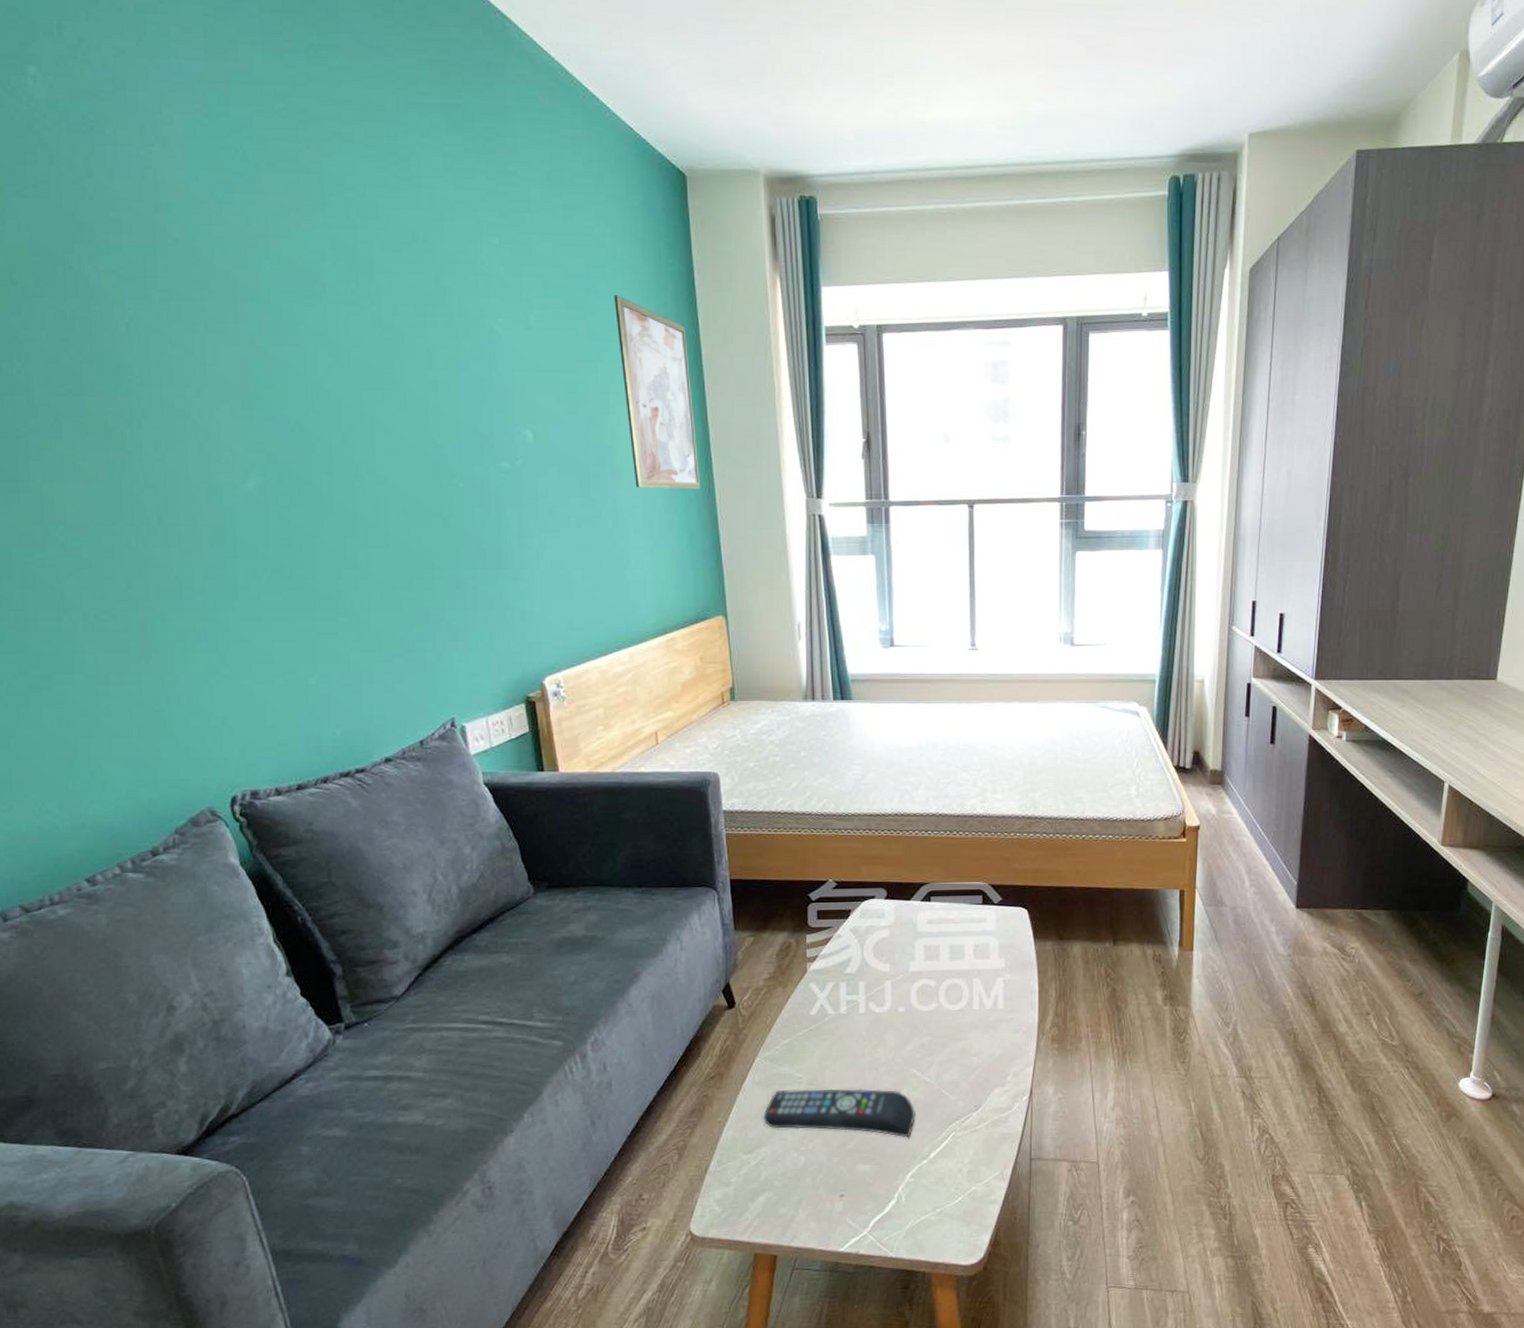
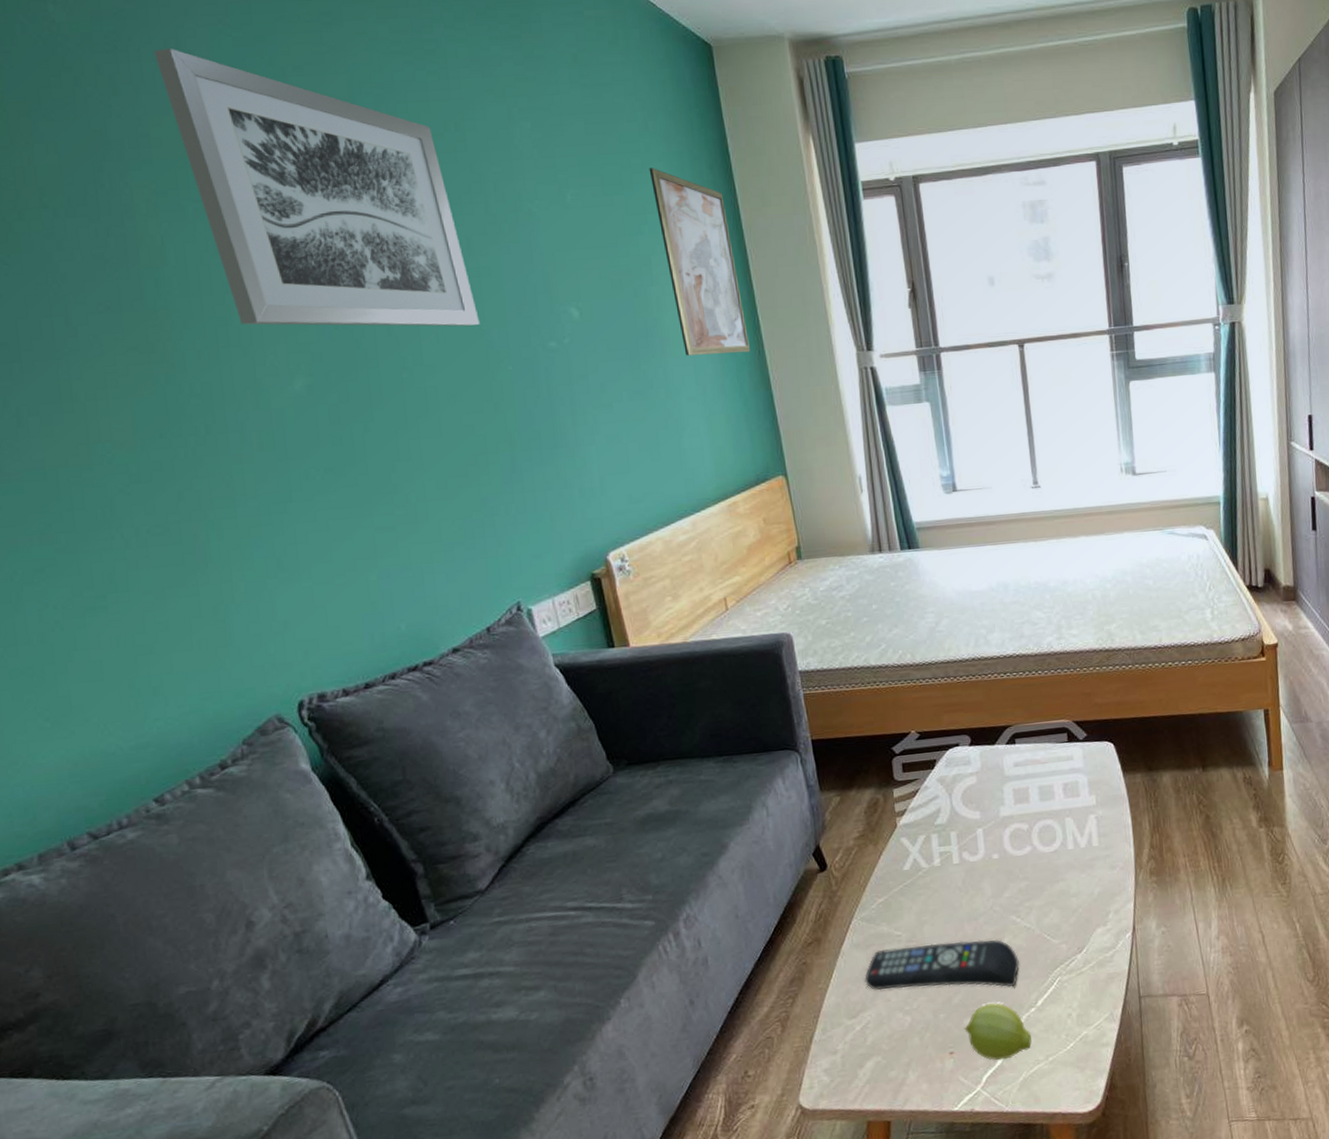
wall art: none [130,133,435,440] -> present [154,47,480,327]
fruit: none [856,1151,921,1207] -> present [964,1003,1032,1060]

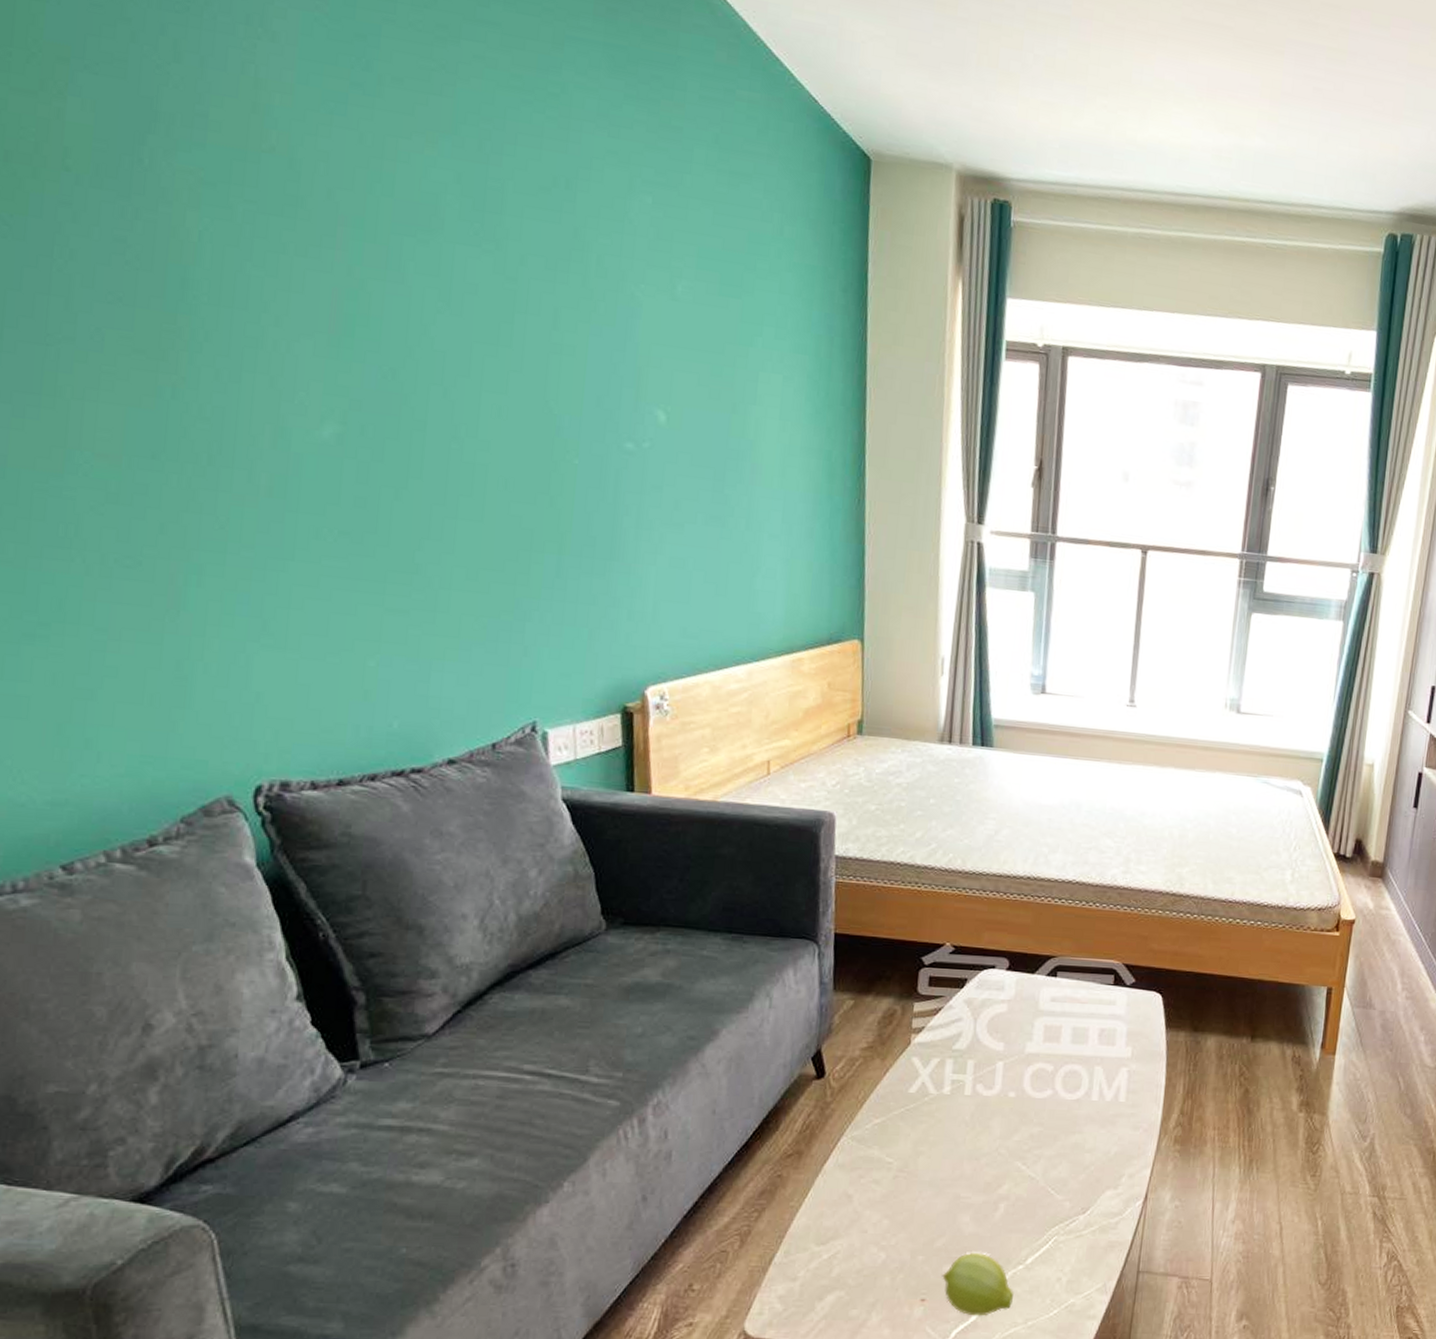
wall art: present [154,47,480,327] -> none [232,22,552,407]
wall art: present [649,168,751,356] -> none [775,276,852,499]
remote control: present [865,940,1019,991] -> none [843,1176,1016,1239]

